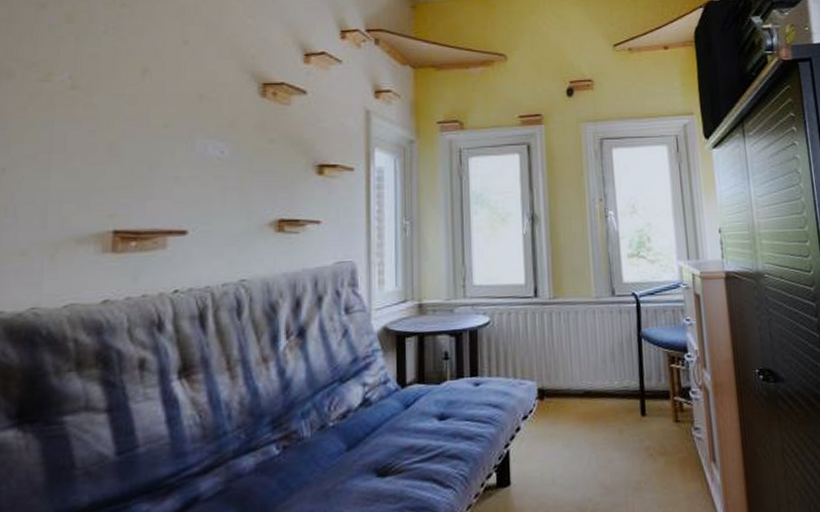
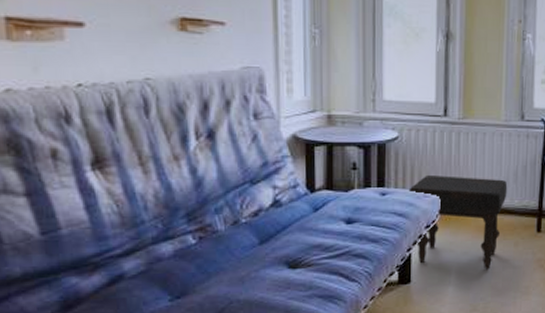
ottoman: none [503,359,606,464] -> present [408,174,508,269]

